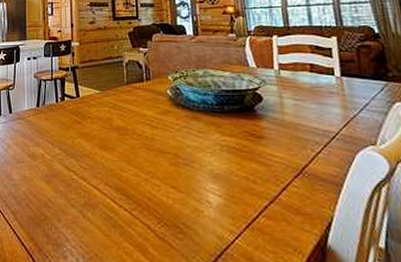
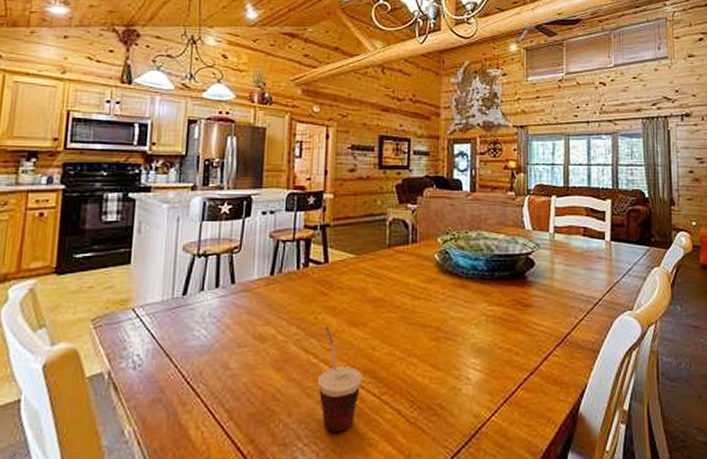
cup: none [79,148,114,239] -> present [318,325,362,432]

